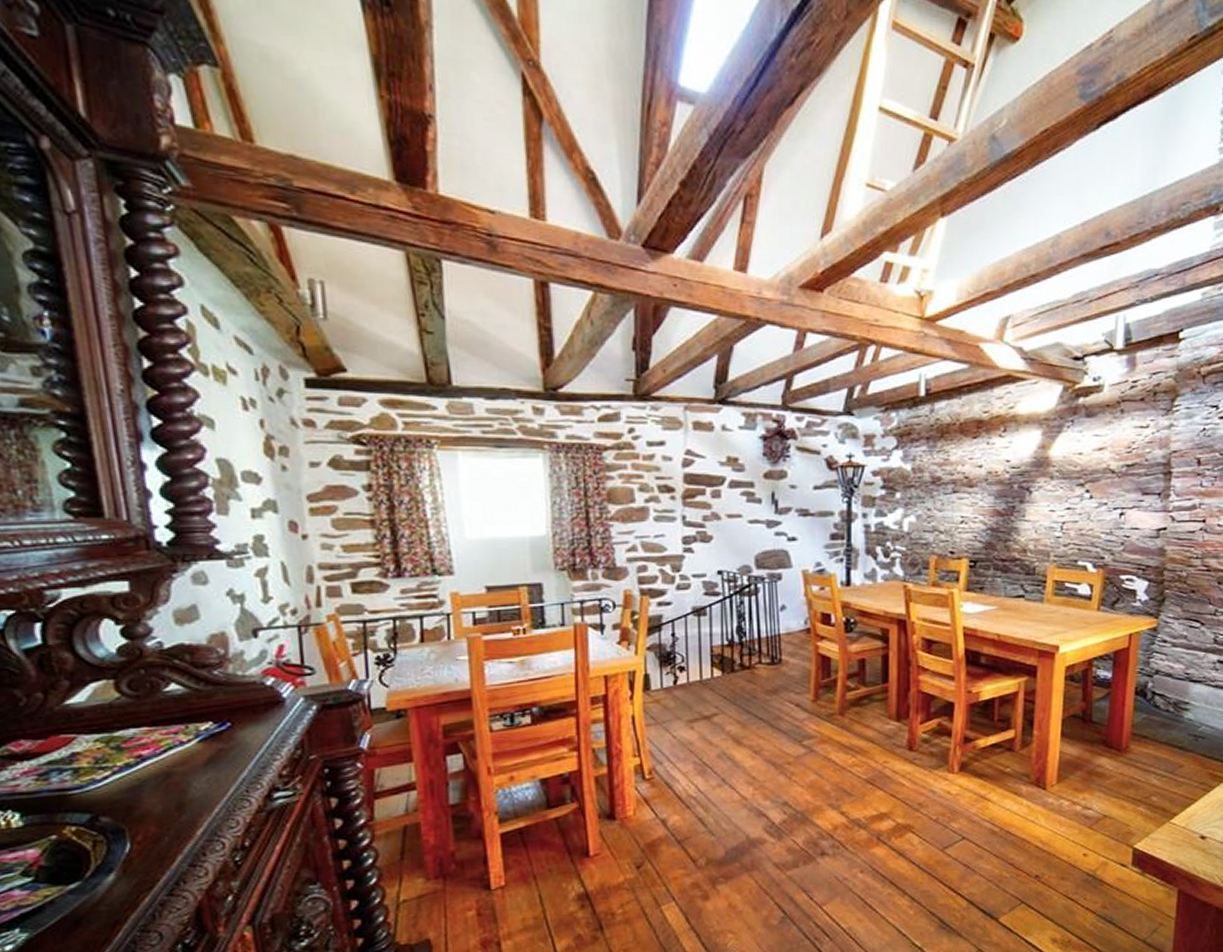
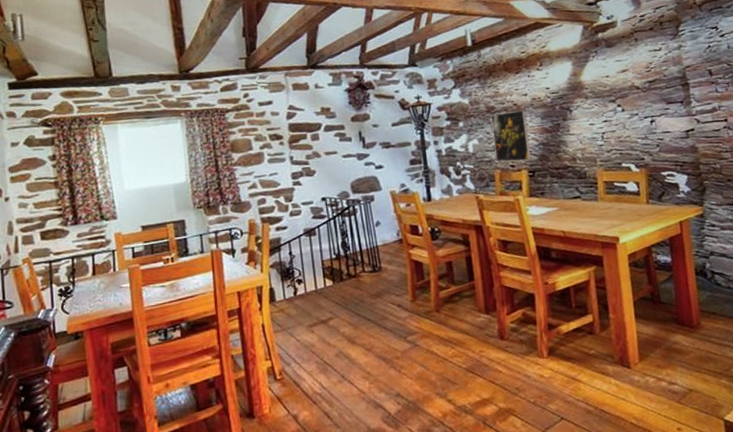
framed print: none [933,484,977,548] -> present [491,109,531,162]

